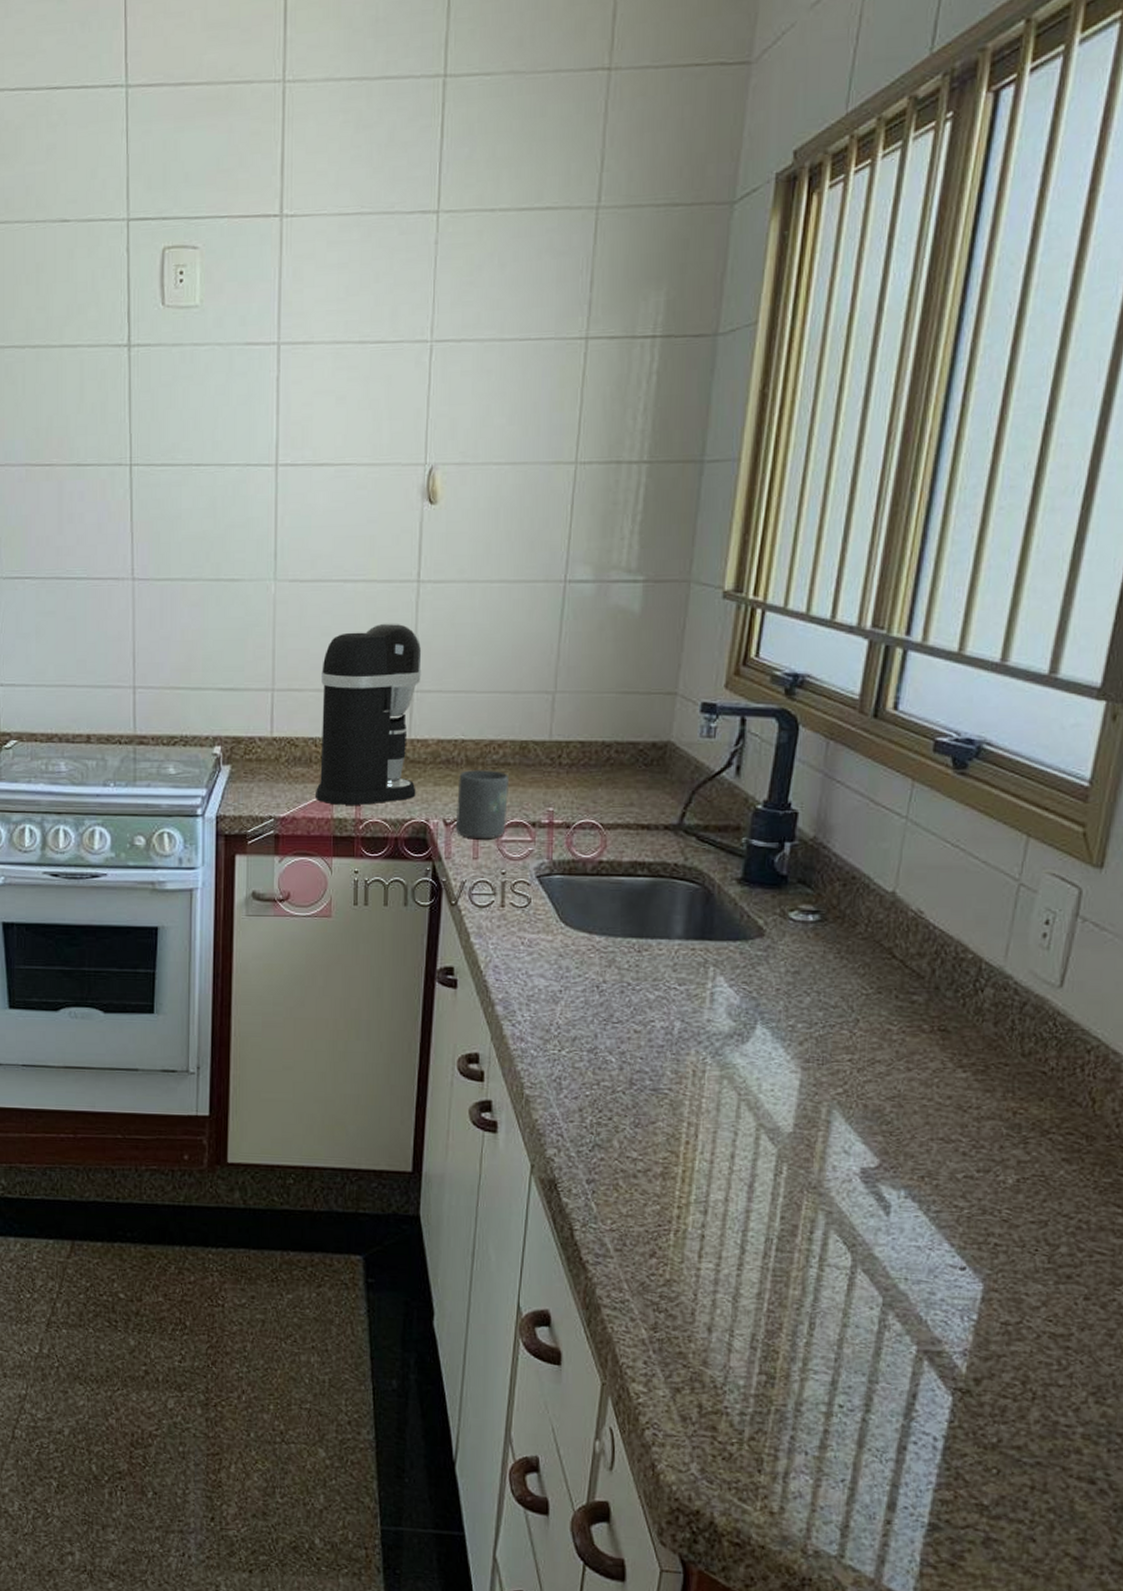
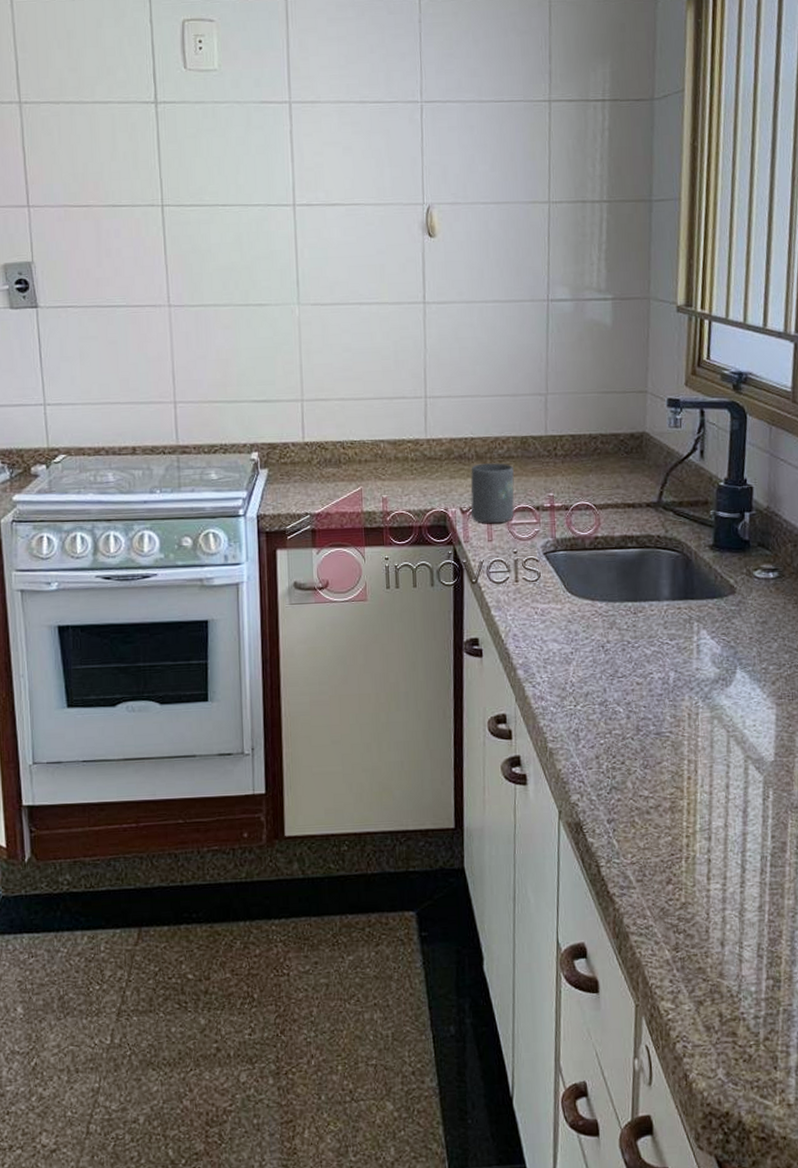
coffee maker: present [316,623,422,805] -> none [345,339,435,500]

